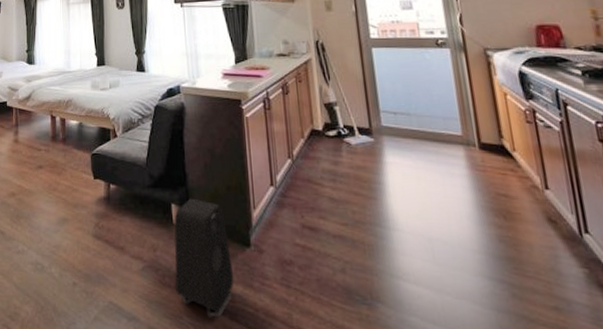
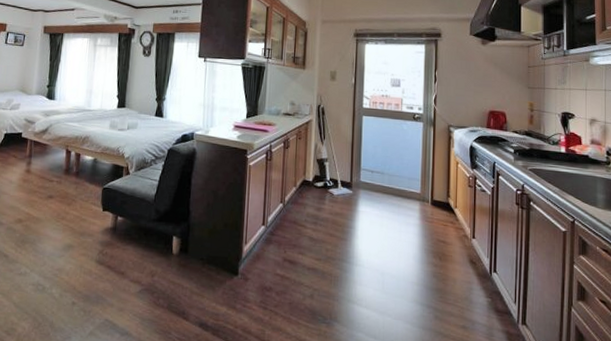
speaker: present [174,198,234,318] -> none [168,232,221,333]

